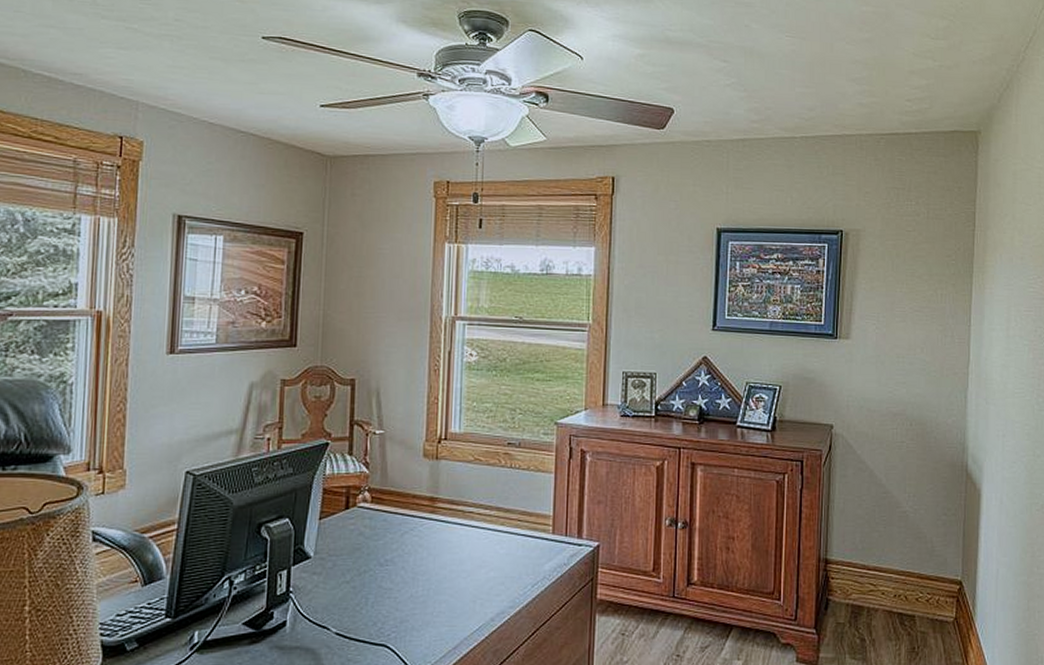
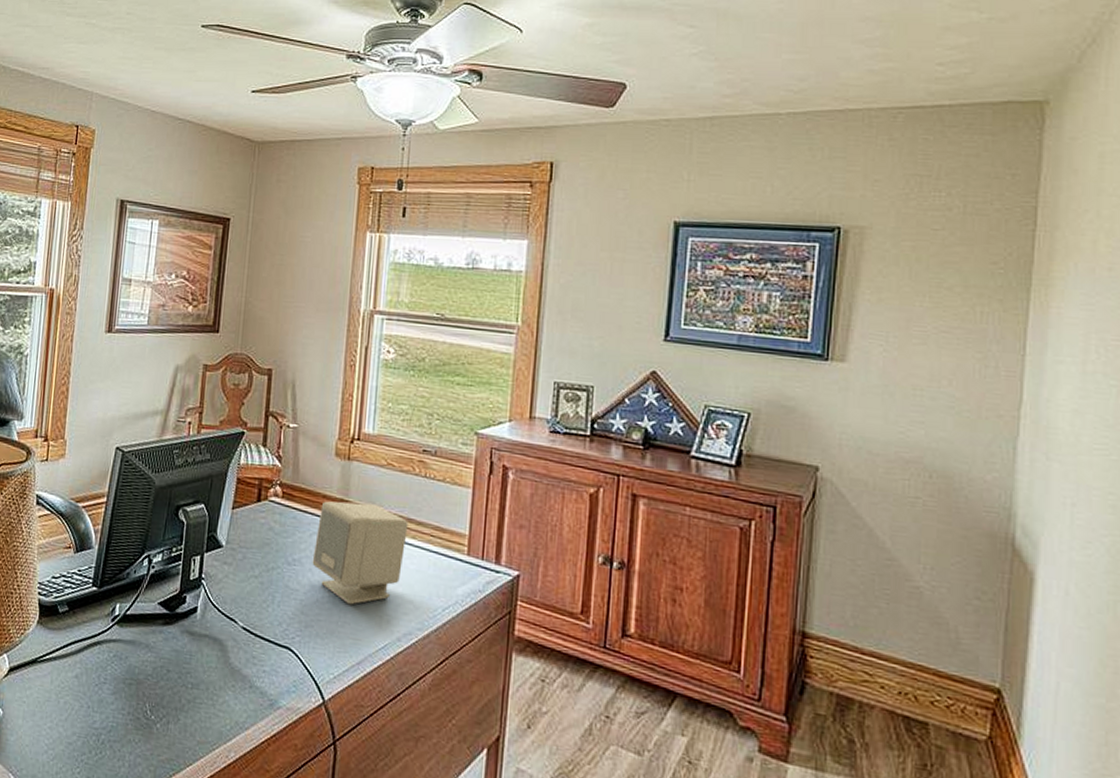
speaker: none [404,499,497,595] -> present [312,501,408,605]

